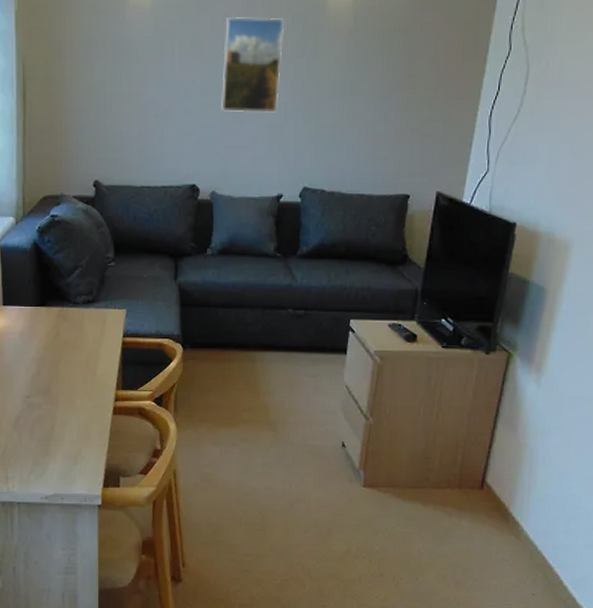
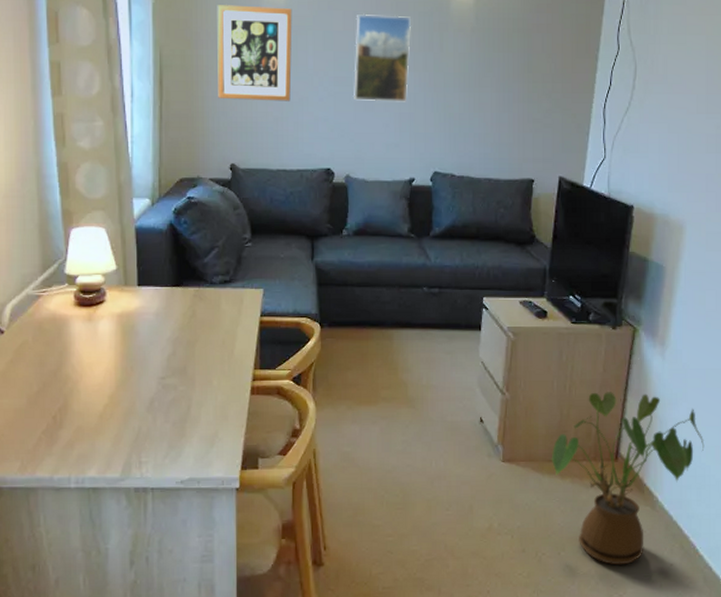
wall art: none [81,10,159,114] -> present [217,5,292,101]
house plant: none [412,419,577,593] -> present [550,392,705,565]

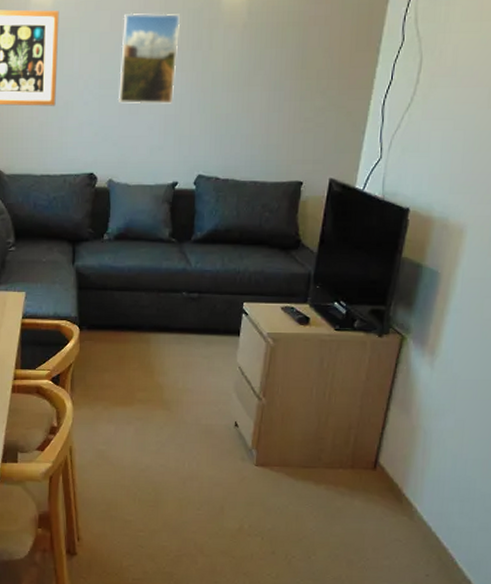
house plant: present [550,392,705,565] -> none [304,400,472,573]

